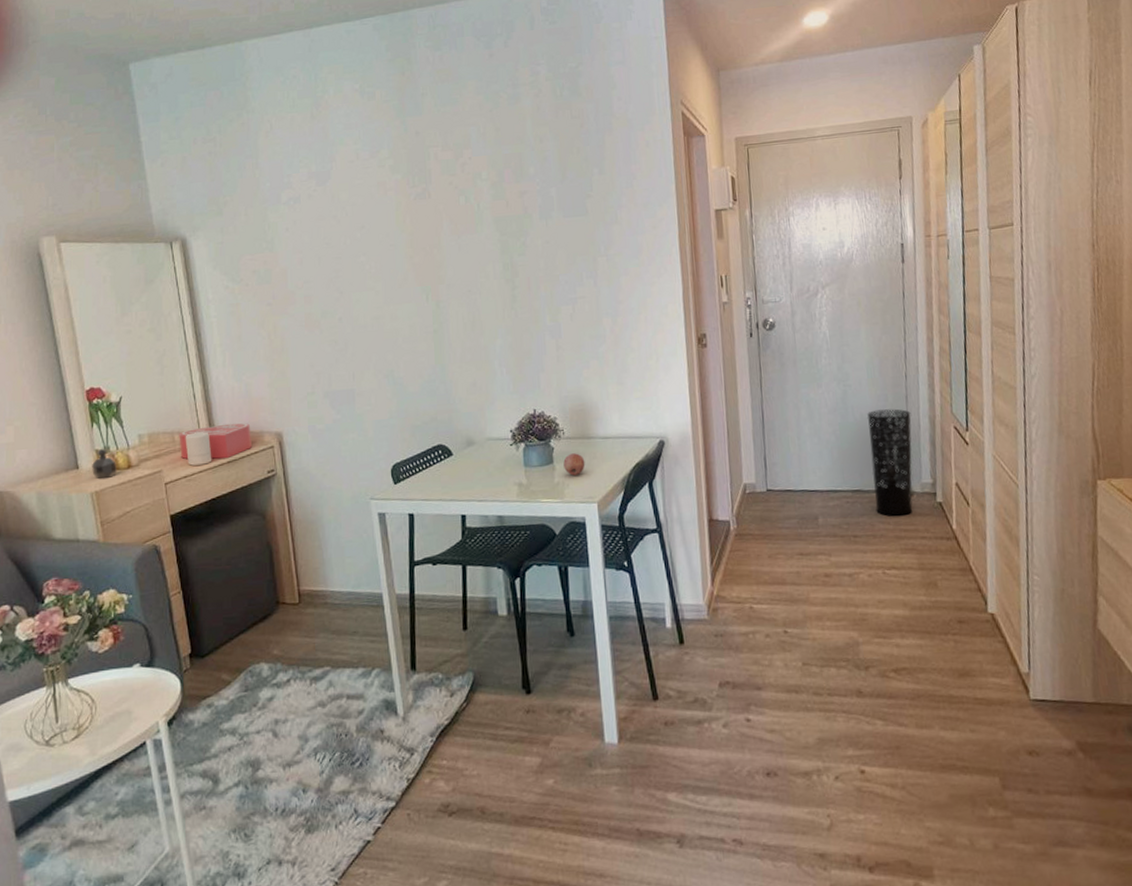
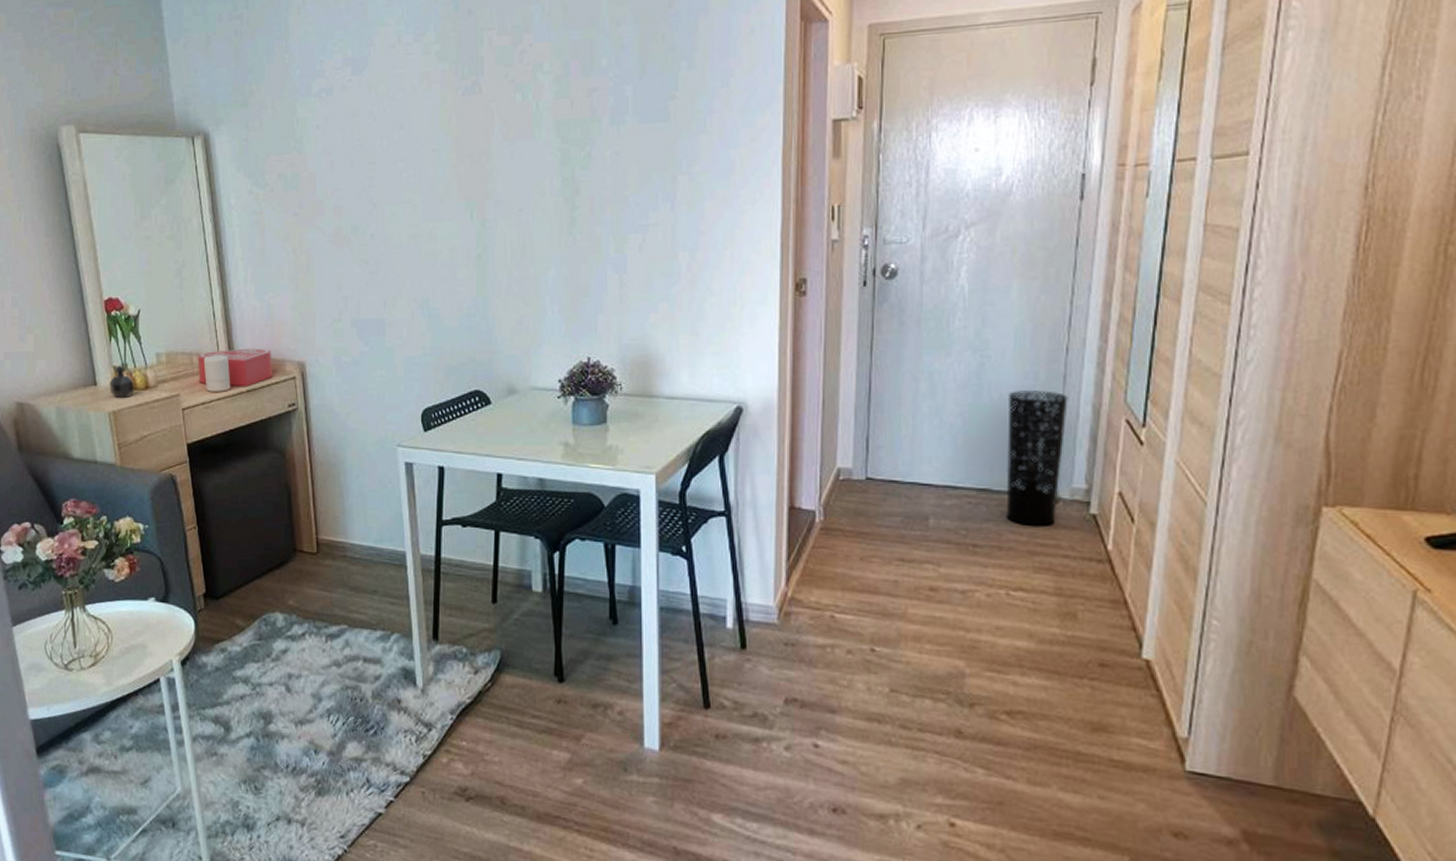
fruit: present [563,453,586,476] -> none [619,413,645,439]

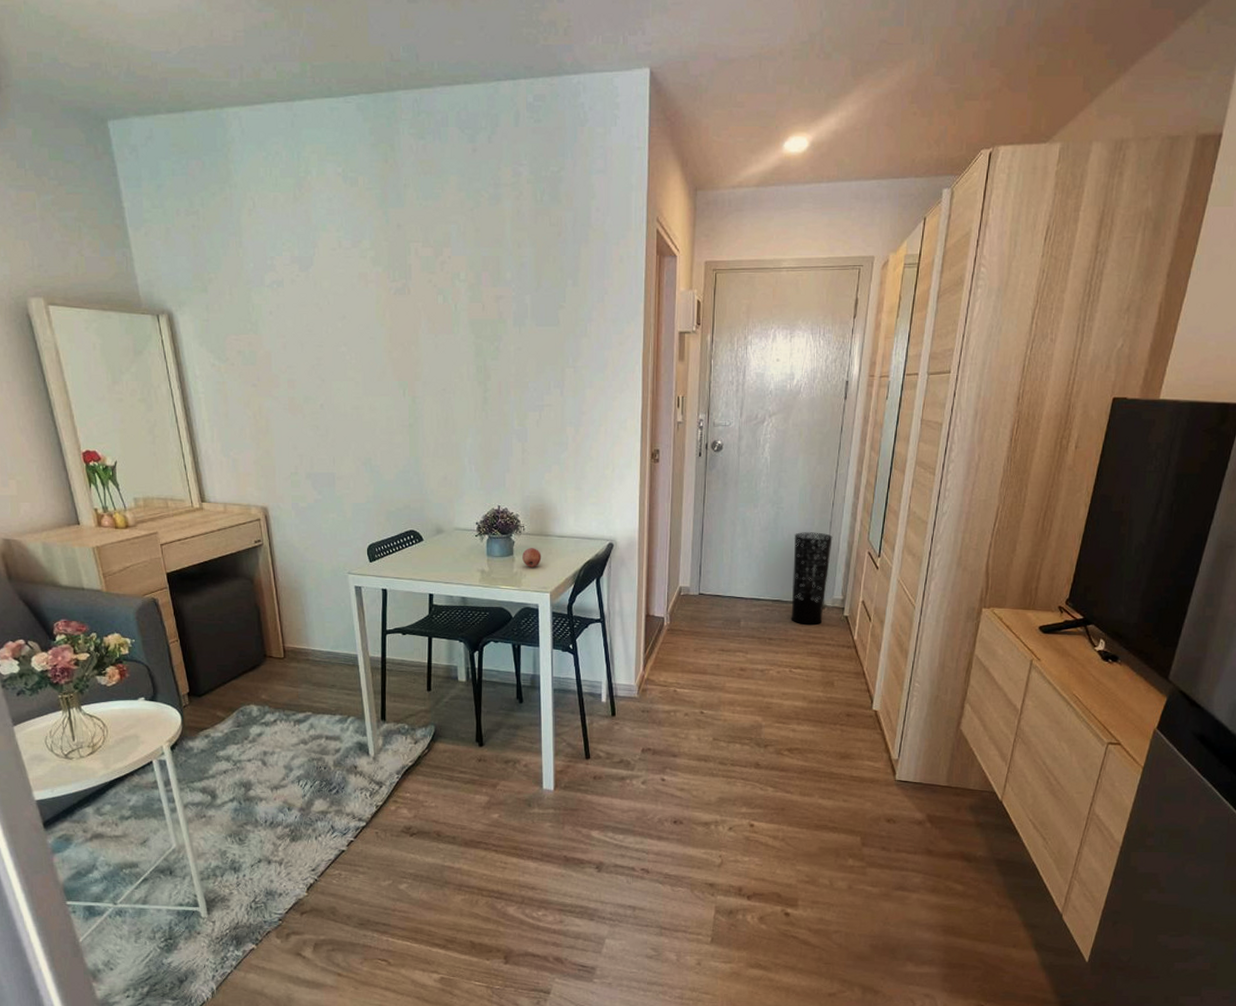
perfume bottle: present [110,365,135,399] -> none [92,507,116,536]
jewelry box: present [197,348,274,387] -> none [172,495,241,527]
candle: present [203,355,231,392] -> none [177,501,204,530]
fruit: none [619,413,645,439] -> present [522,548,542,567]

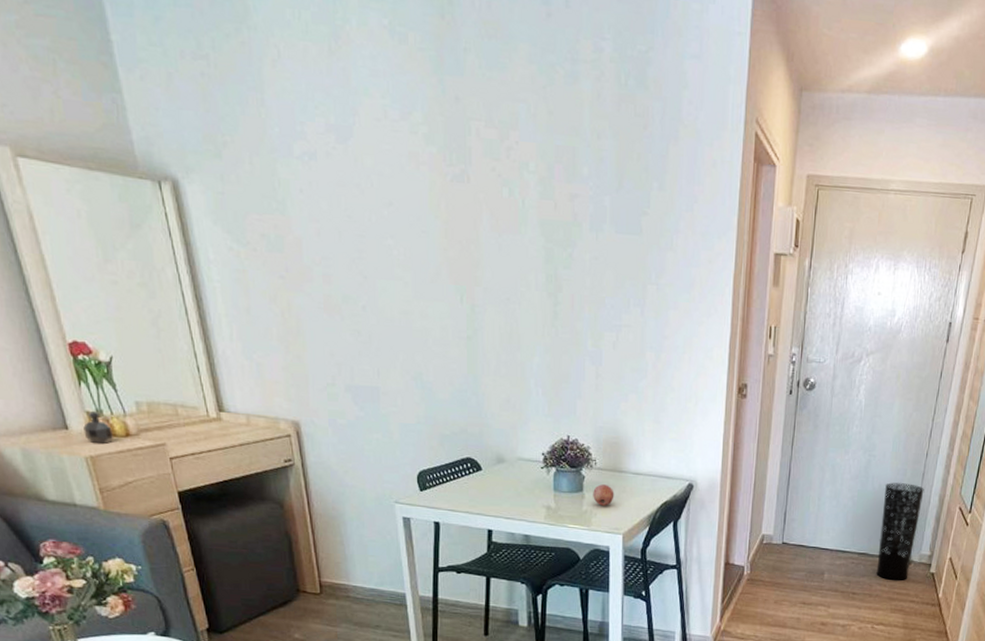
perfume bottle: none [92,507,116,536] -> present [83,410,114,445]

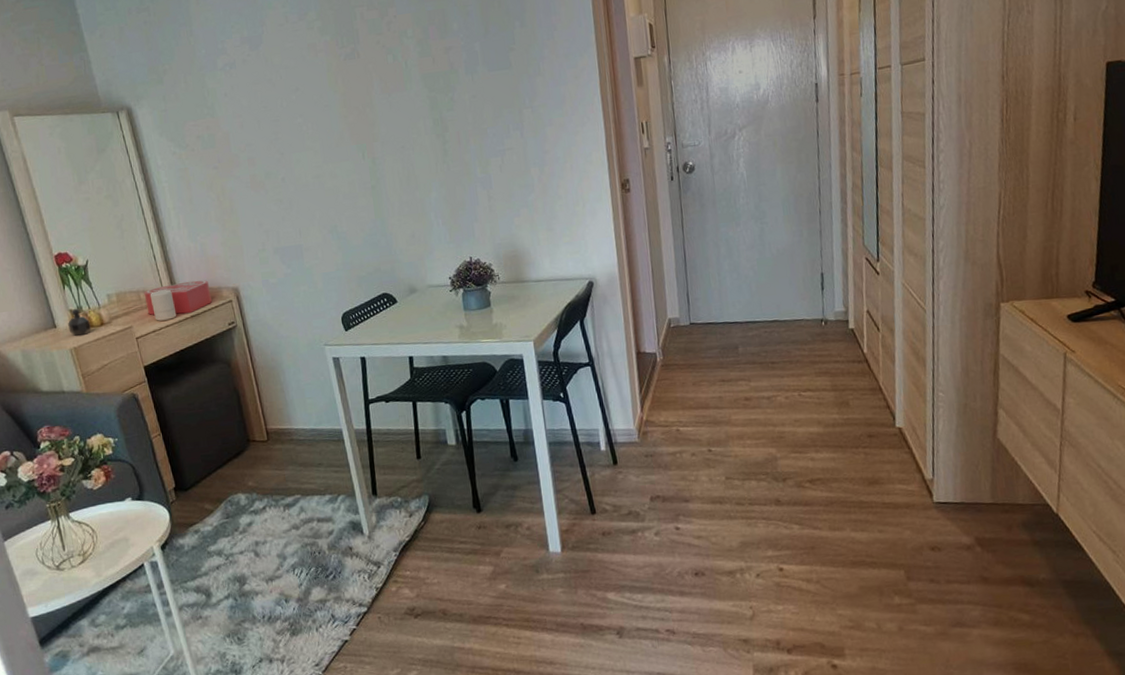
jewelry box: none [182,403,267,442] -> present [144,279,213,316]
candle: none [190,408,222,444] -> present [150,289,177,321]
fruit: present [593,484,614,506] -> none [500,296,521,317]
umbrella stand: present [876,482,924,581] -> none [783,243,827,344]

